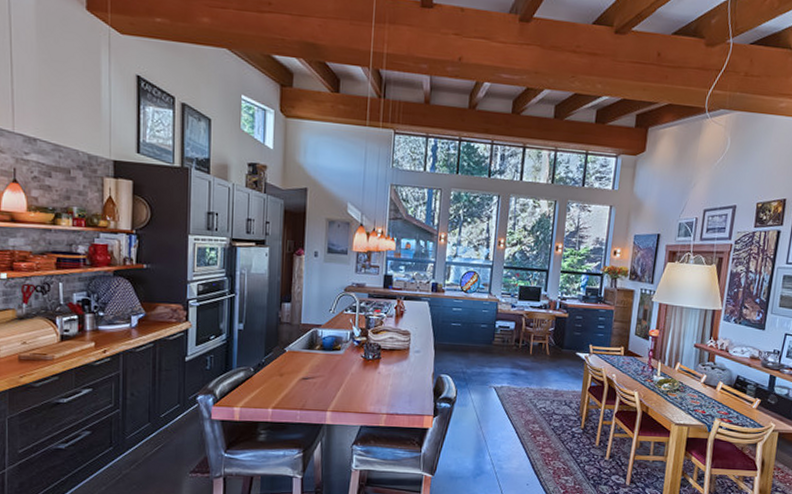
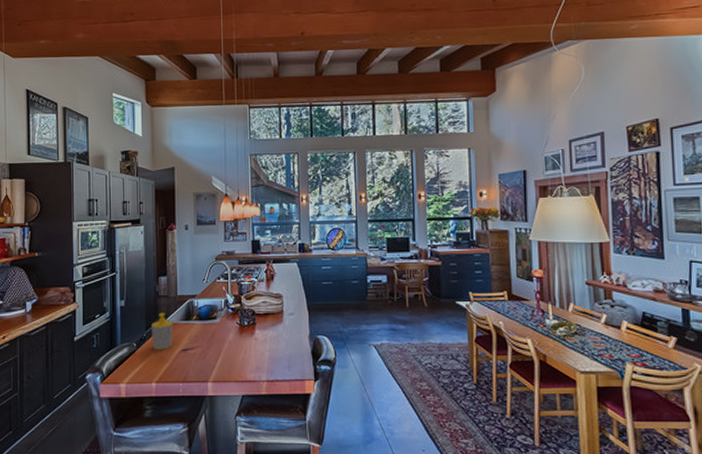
soap bottle: none [271,339,295,377] -> present [152,312,173,350]

